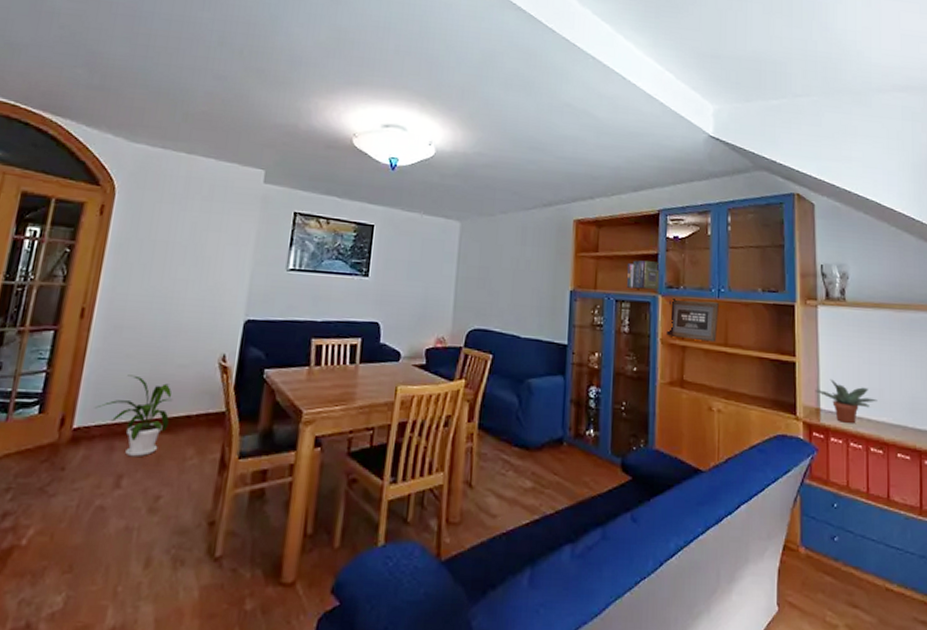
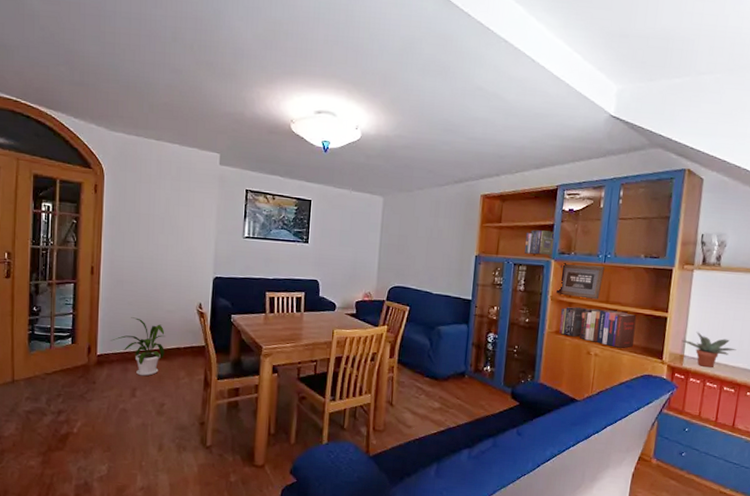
books: none [673,351,705,389] -> present [559,306,588,337]
books: none [697,353,761,402] -> present [579,308,637,348]

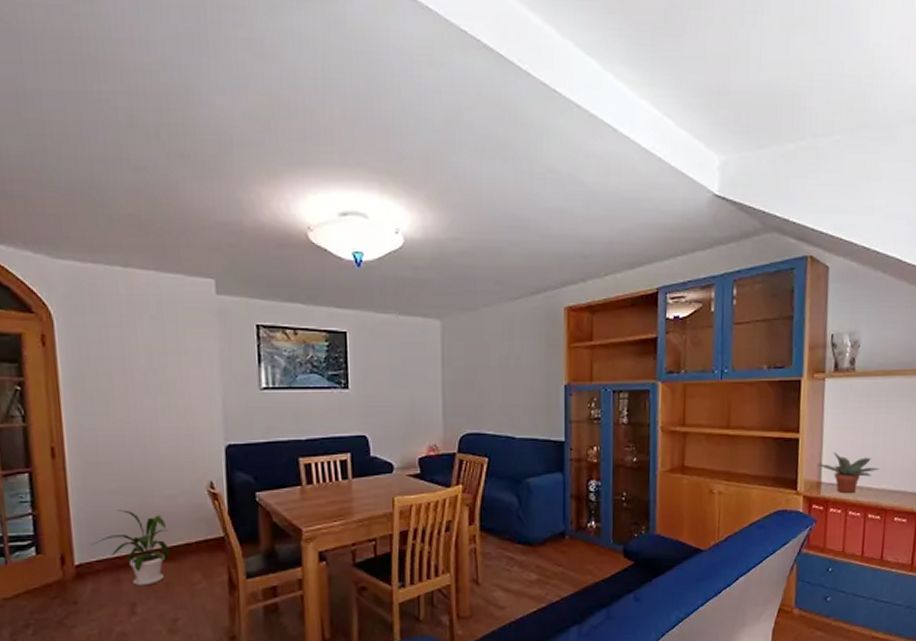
books: present [525,230,555,256] -> none [624,346,659,377]
picture frame: present [556,264,605,300] -> none [667,384,722,426]
books: present [559,306,588,337] -> none [674,436,707,474]
books: present [579,308,637,348] -> none [698,435,764,482]

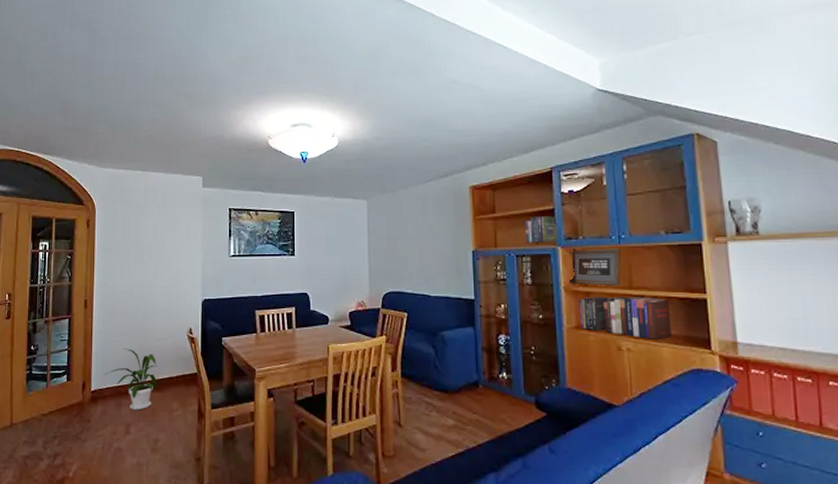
books: none [624,346,659,377] -> present [524,216,558,243]
picture frame: none [667,384,722,426] -> present [569,248,621,286]
books: none [674,436,707,474] -> present [579,296,610,331]
books: none [698,435,764,482] -> present [603,295,671,339]
potted plant: present [817,452,879,494] -> none [730,313,802,355]

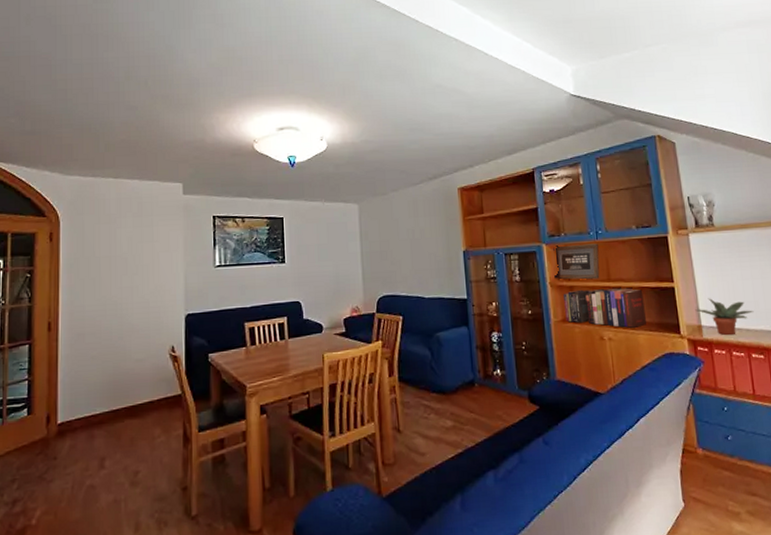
house plant: present [103,348,157,411] -> none [72,373,135,442]
books: present [524,216,558,243] -> none [510,215,542,242]
potted plant: none [730,313,802,355] -> present [695,298,754,336]

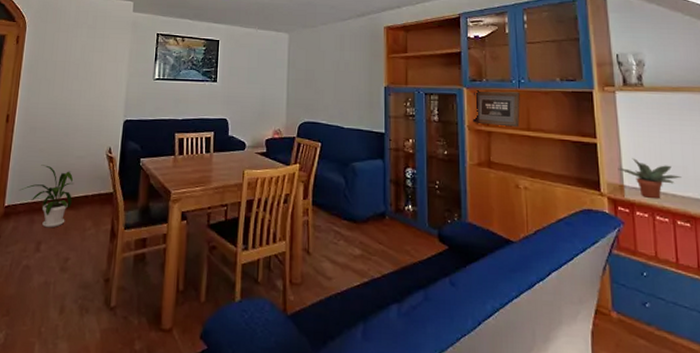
house plant: none [72,373,135,442] -> present [19,165,73,228]
books: present [564,289,591,323] -> none [481,135,510,169]
books: present [585,287,646,328] -> none [503,137,565,180]

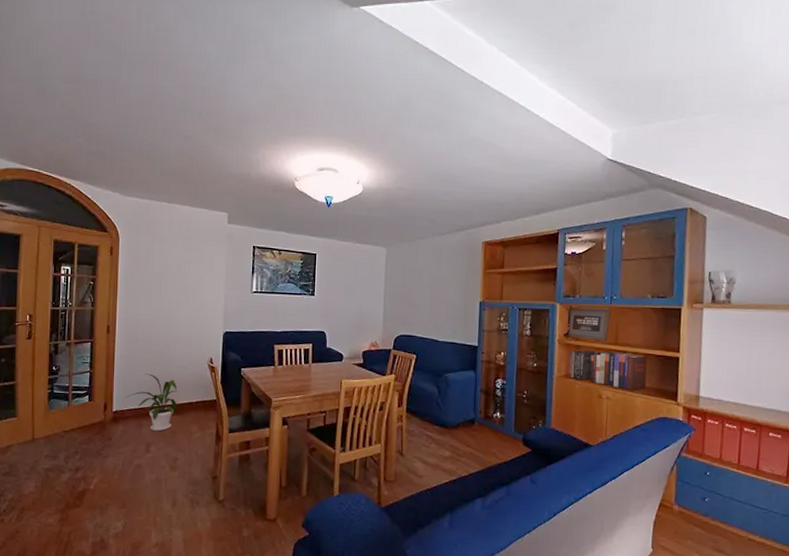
books: none [481,135,510,169] -> present [568,349,597,381]
books: none [503,137,565,180] -> present [589,351,648,391]
potted plant: present [618,158,682,199] -> none [696,371,754,409]

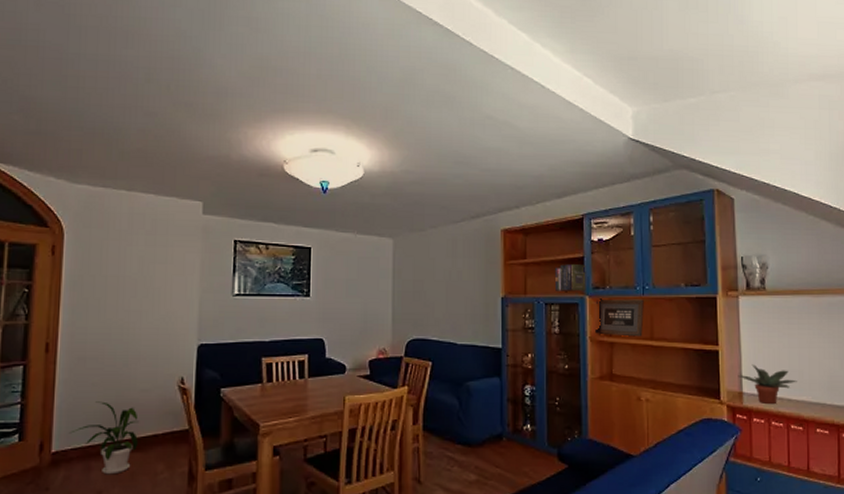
books: none [529,274,559,299] -> present [554,264,586,292]
books: present [568,349,597,381] -> none [603,346,632,382]
books: present [589,351,648,391] -> none [626,346,686,390]
potted plant: none [696,371,754,409] -> present [738,364,797,405]

